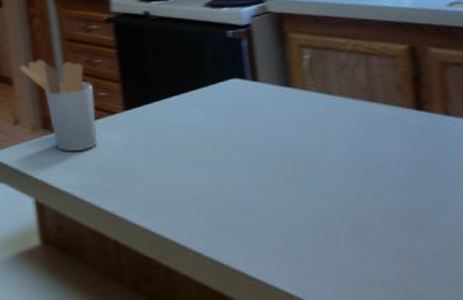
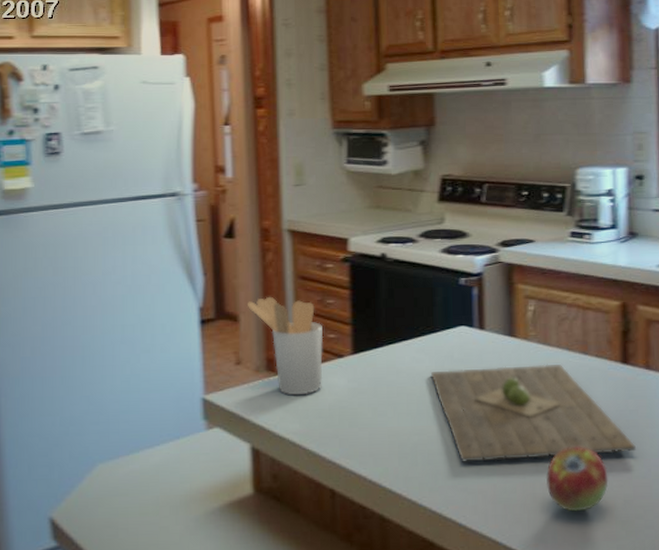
cutting board: none [205,113,441,215] -> present [430,364,636,462]
fruit: none [339,197,412,266] -> present [545,446,608,512]

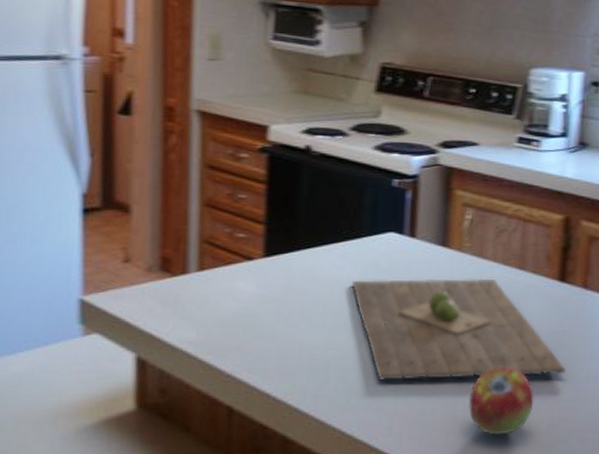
utensil holder: present [247,296,324,396] -> none [141,185,232,301]

